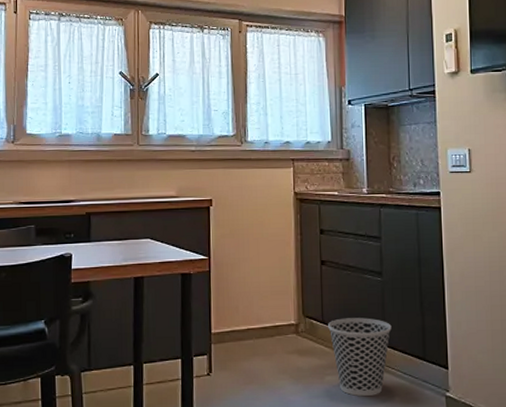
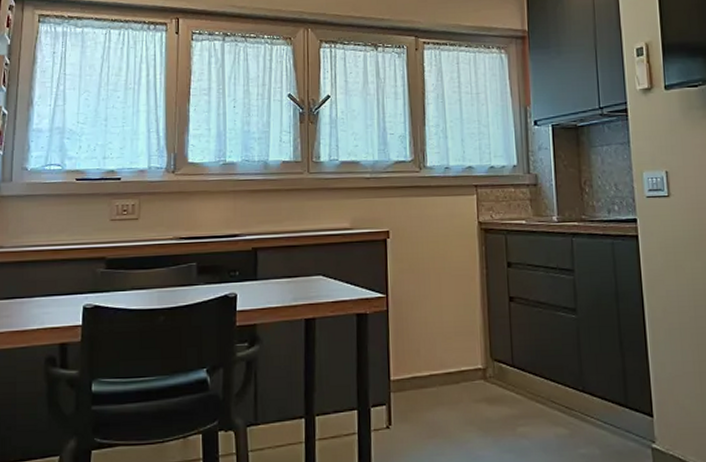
wastebasket: present [328,318,392,396] -> none [519,360,589,449]

